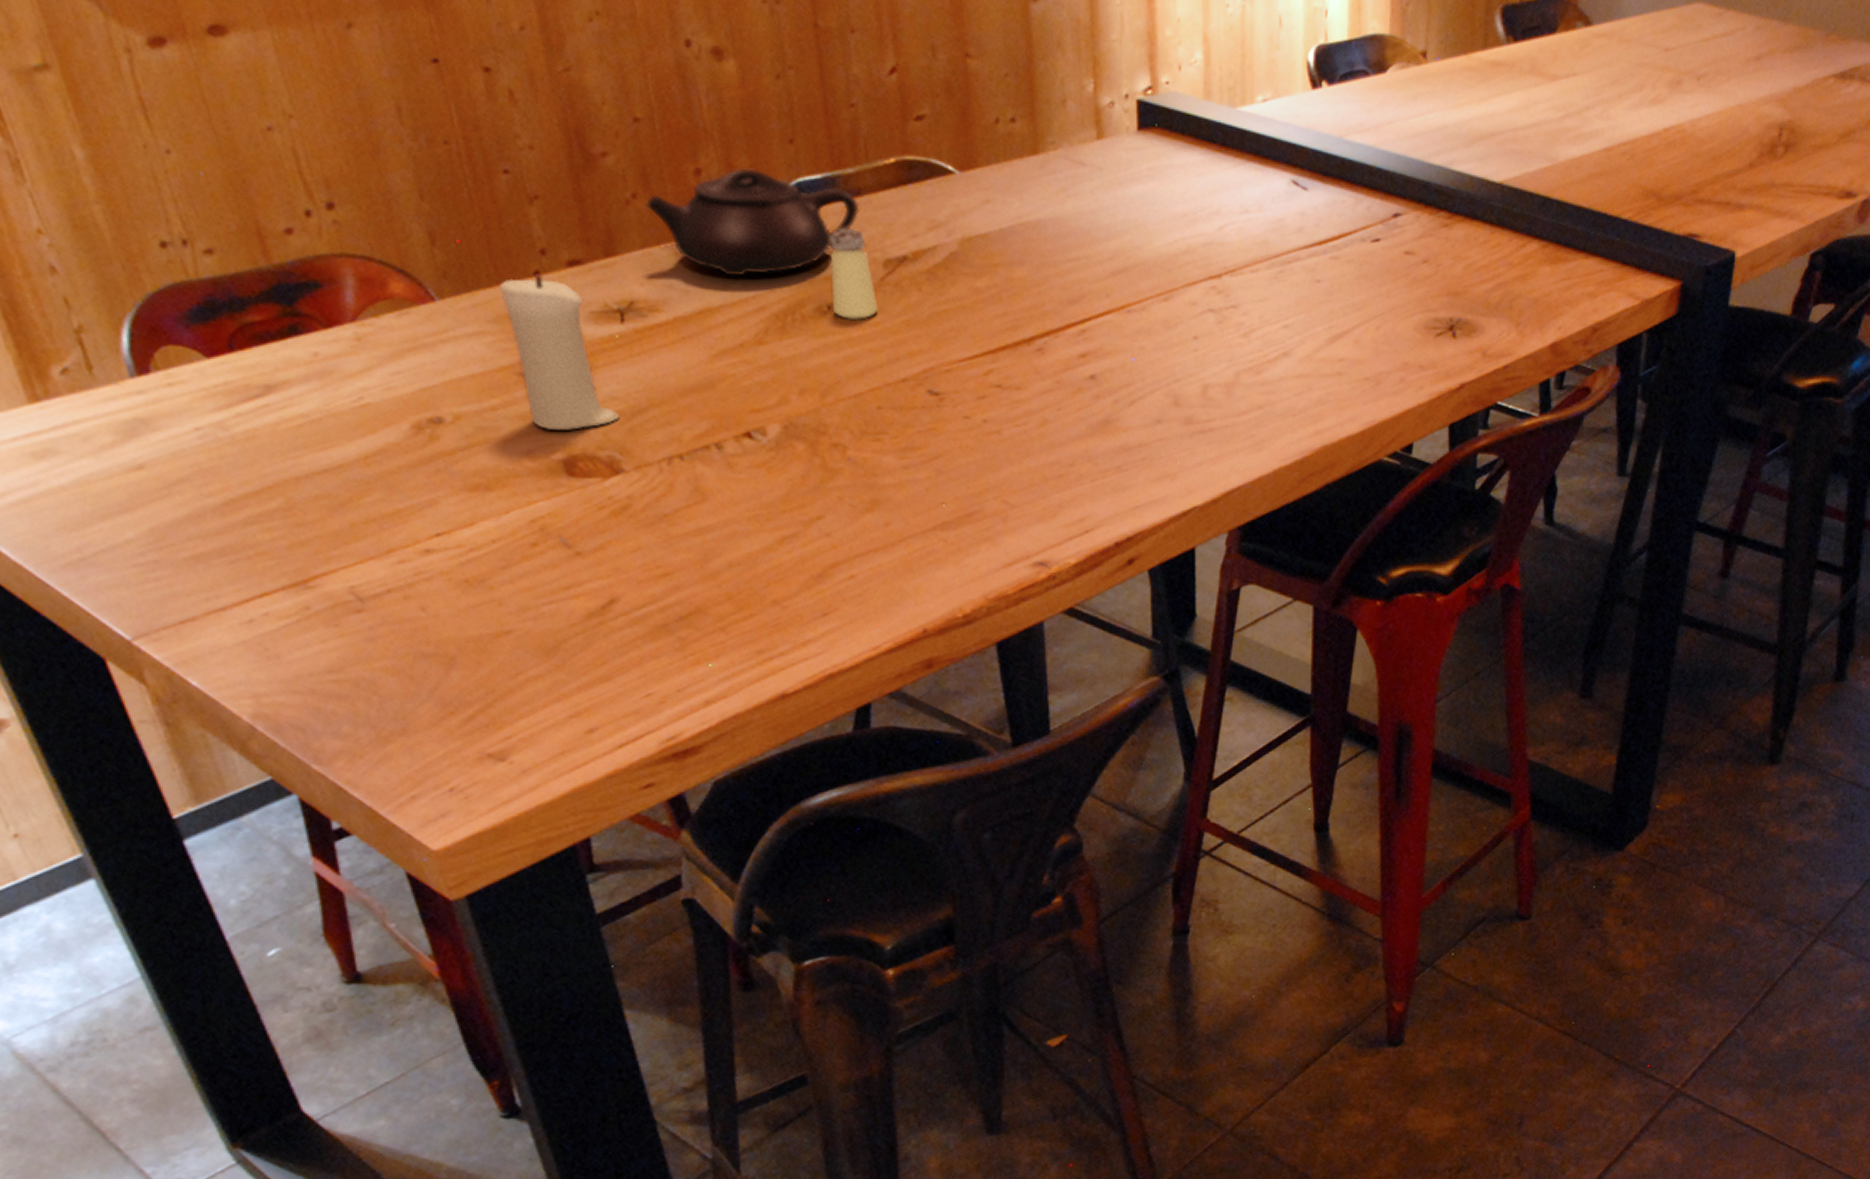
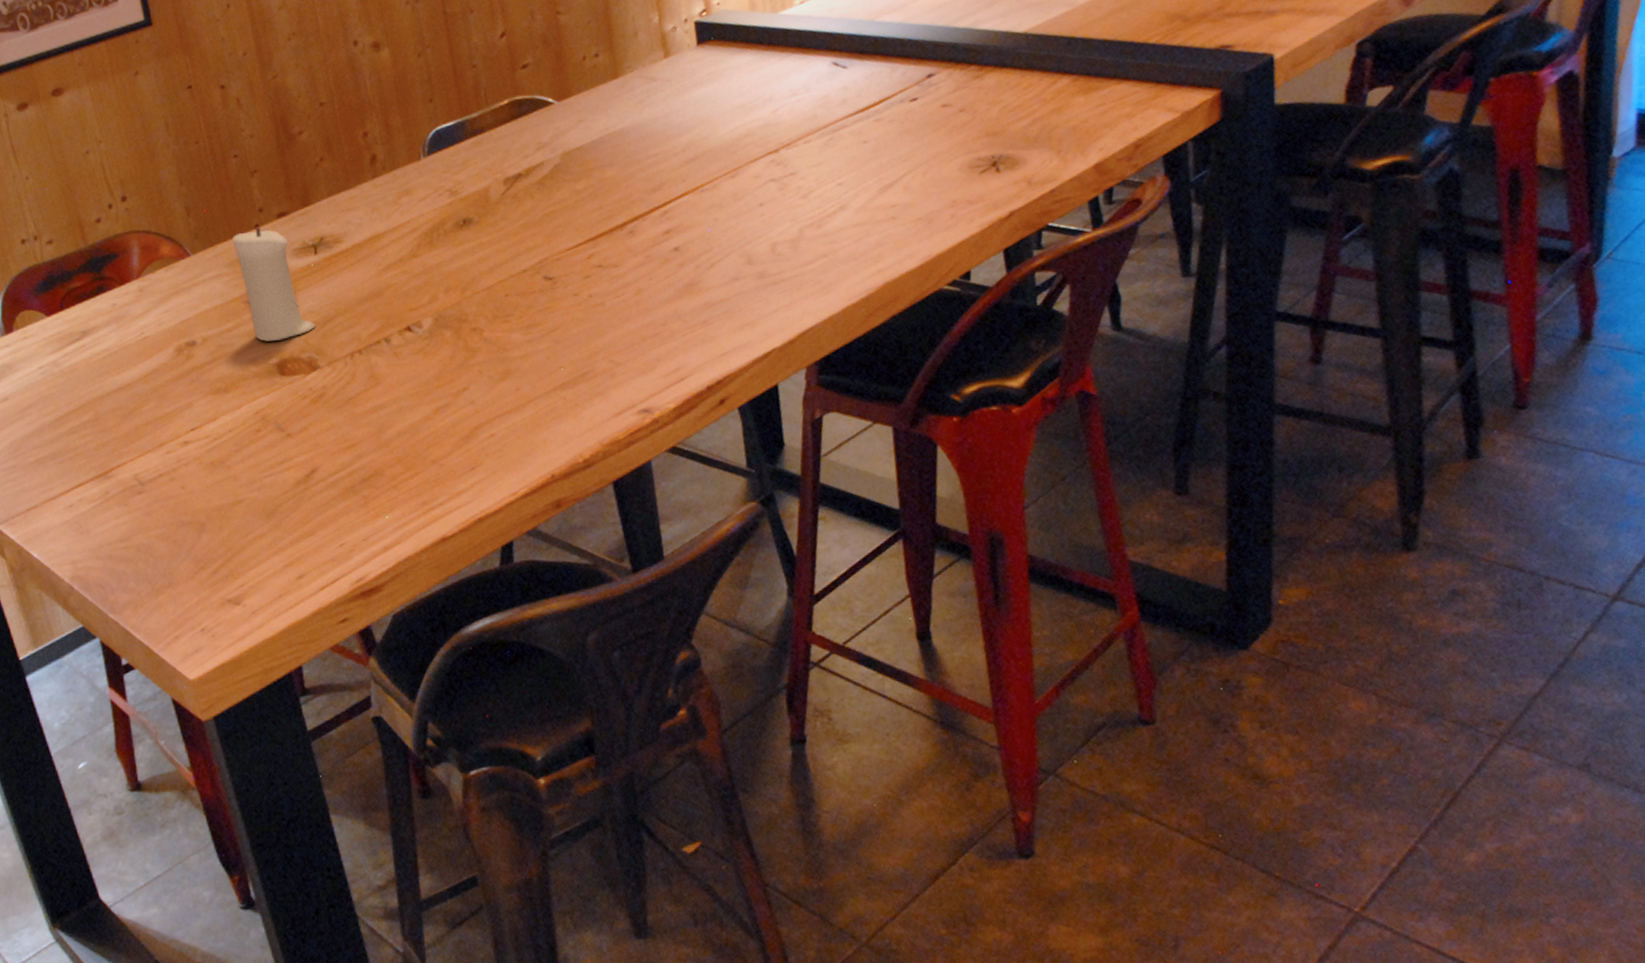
teapot: present [645,168,860,277] -> none [330,125,484,209]
saltshaker: present [829,228,879,321] -> none [462,158,502,230]

